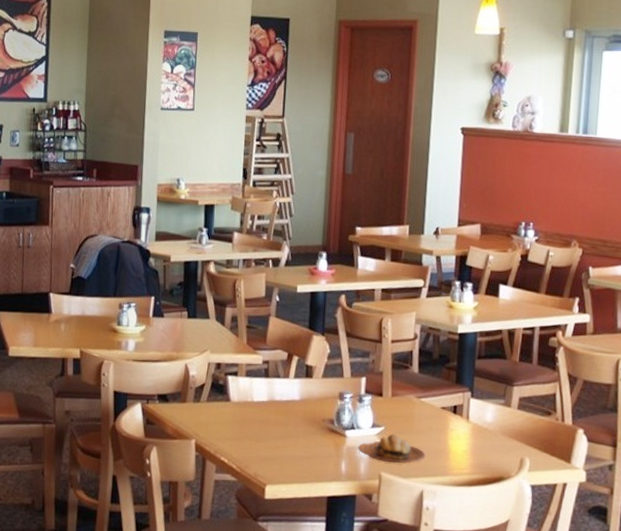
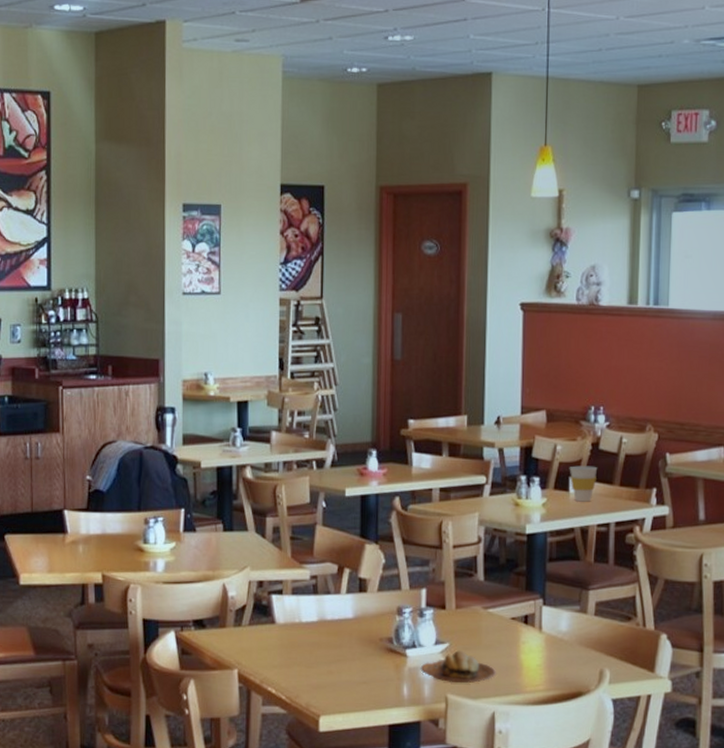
cup: none [499,274,526,308] -> present [569,465,598,502]

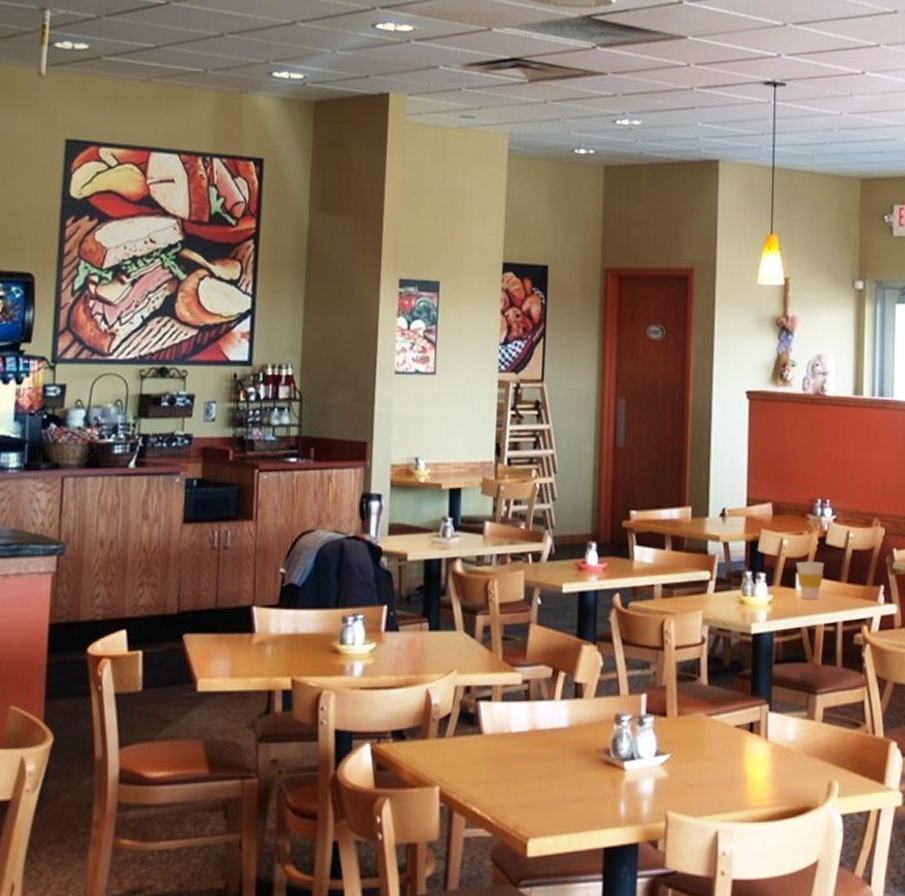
sandwich: present [420,650,497,683] -> none [638,762,721,798]

